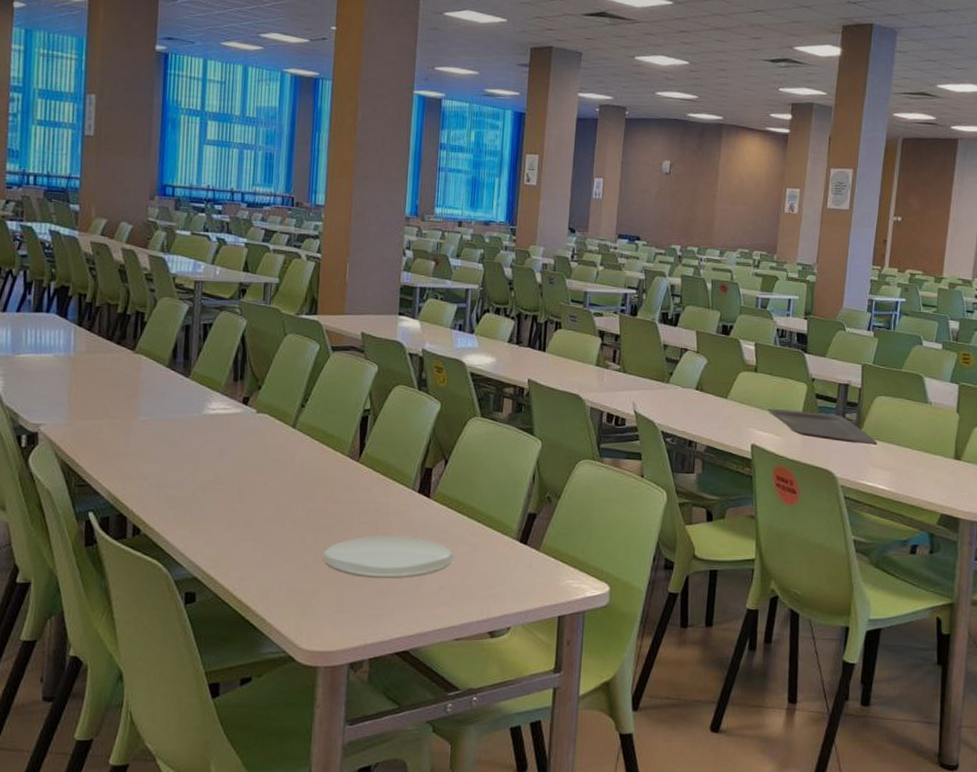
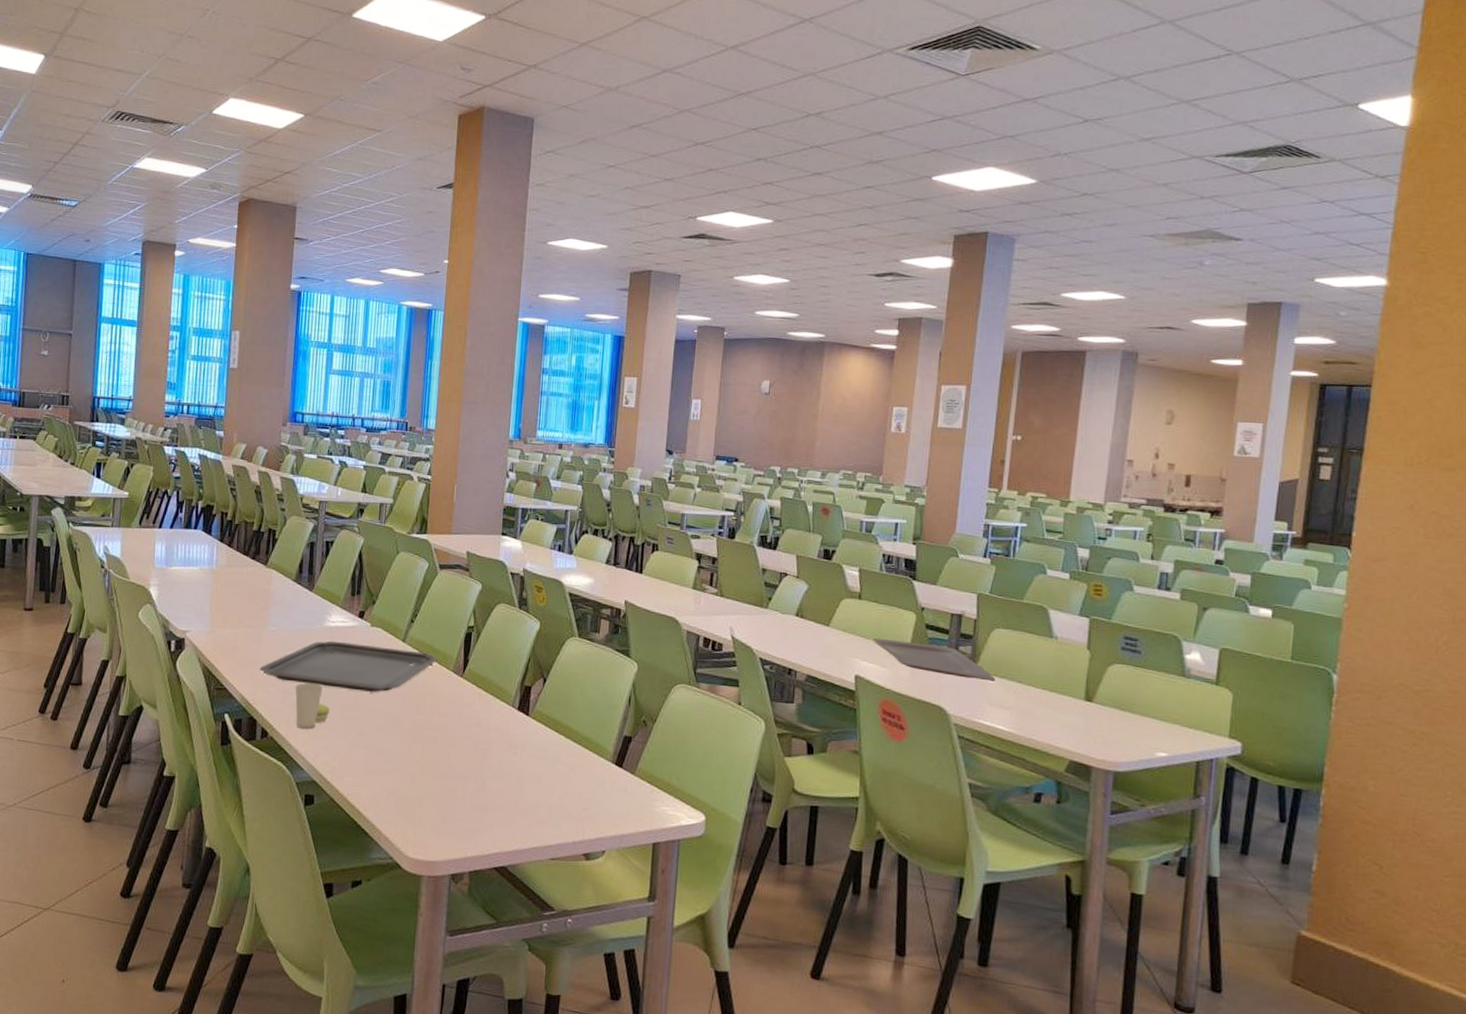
tray: none [128,429,332,481] -> present [259,640,438,692]
cup: none [171,475,212,523] -> present [295,682,330,729]
plate: present [322,535,454,580] -> none [428,750,551,795]

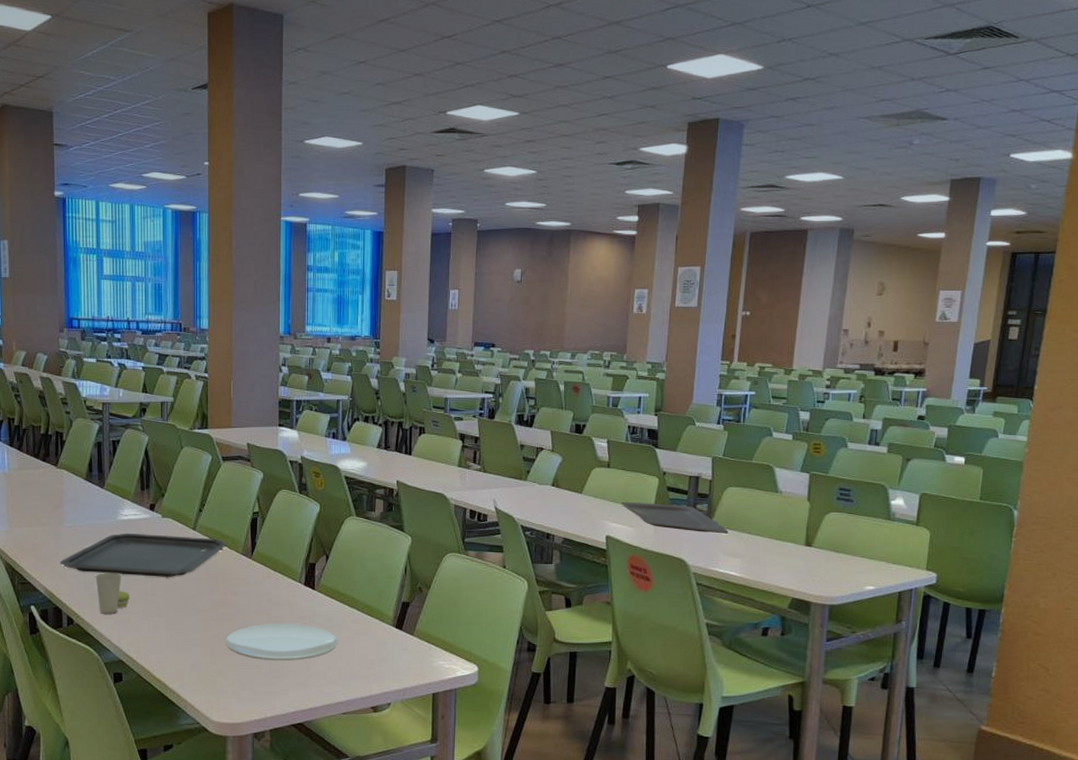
plate: none [428,750,551,795] -> present [225,623,338,661]

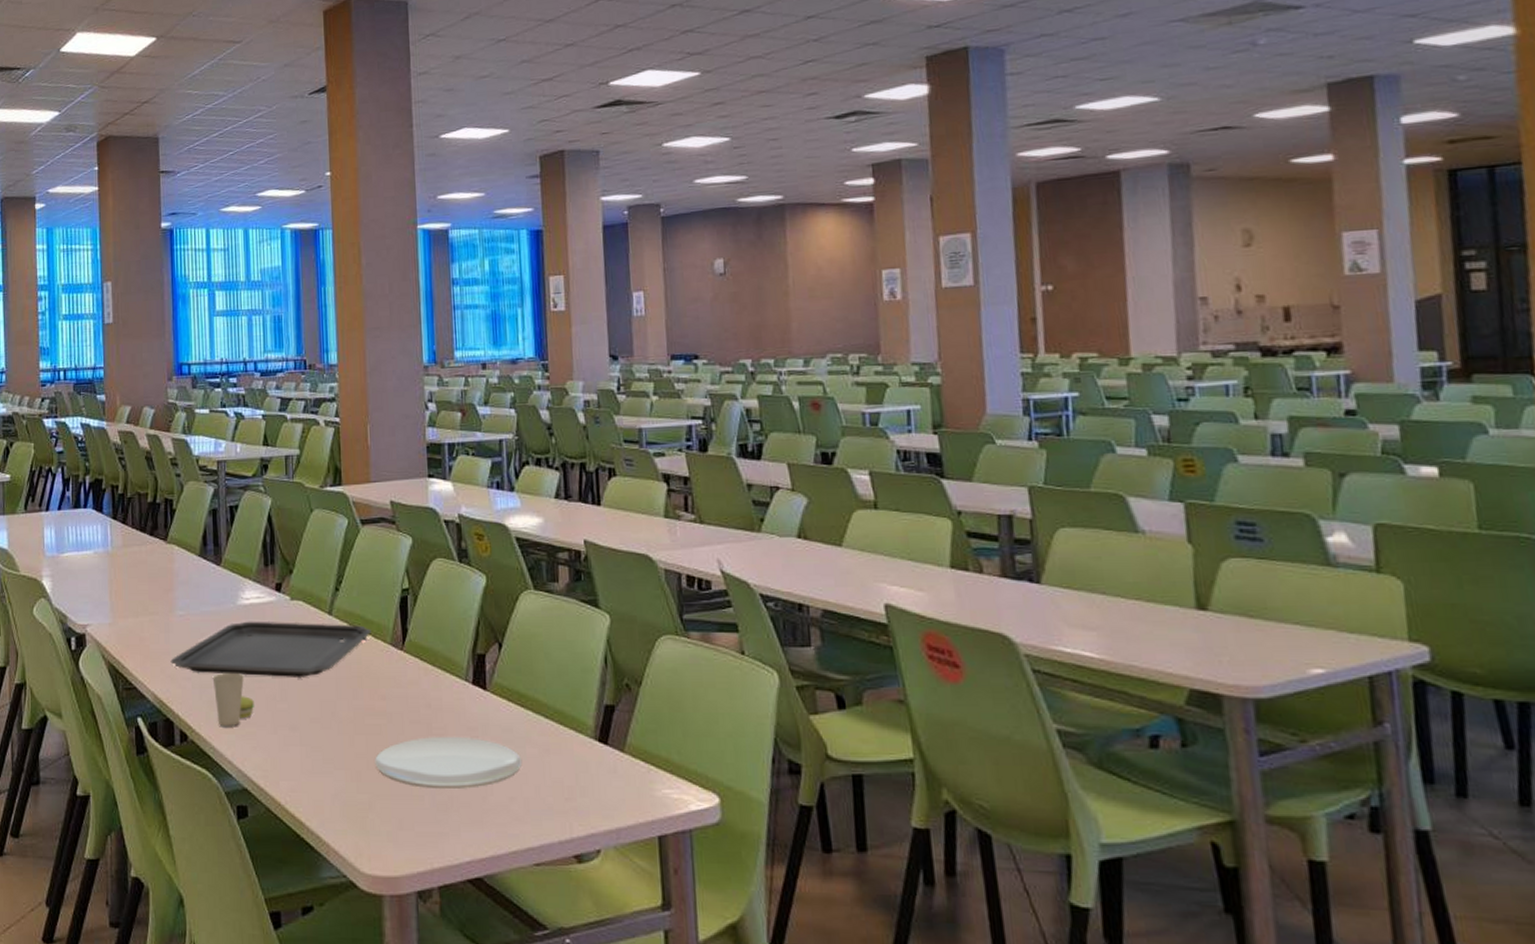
tray: present [621,501,729,534] -> none [900,554,1071,596]

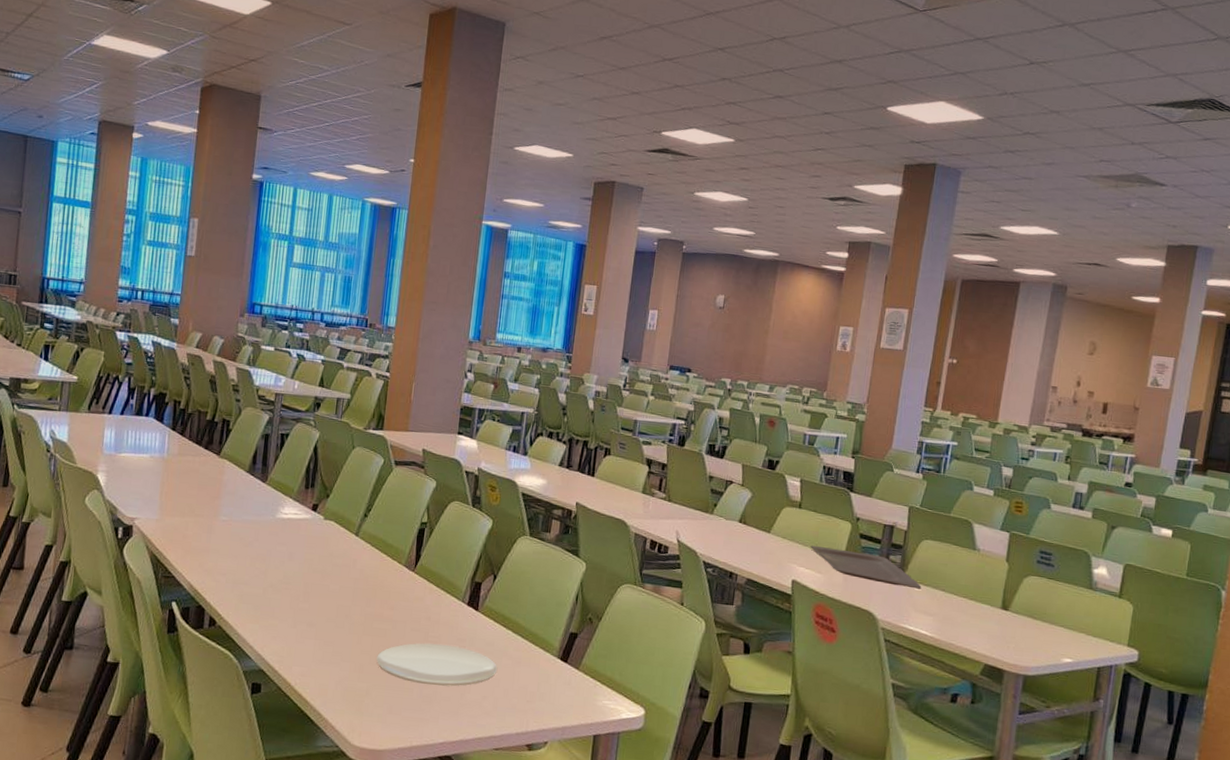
tray: present [170,621,372,677] -> none [209,532,390,584]
cup: present [212,673,255,727] -> none [245,573,280,618]
tray: none [900,554,1071,596] -> present [810,545,922,589]

